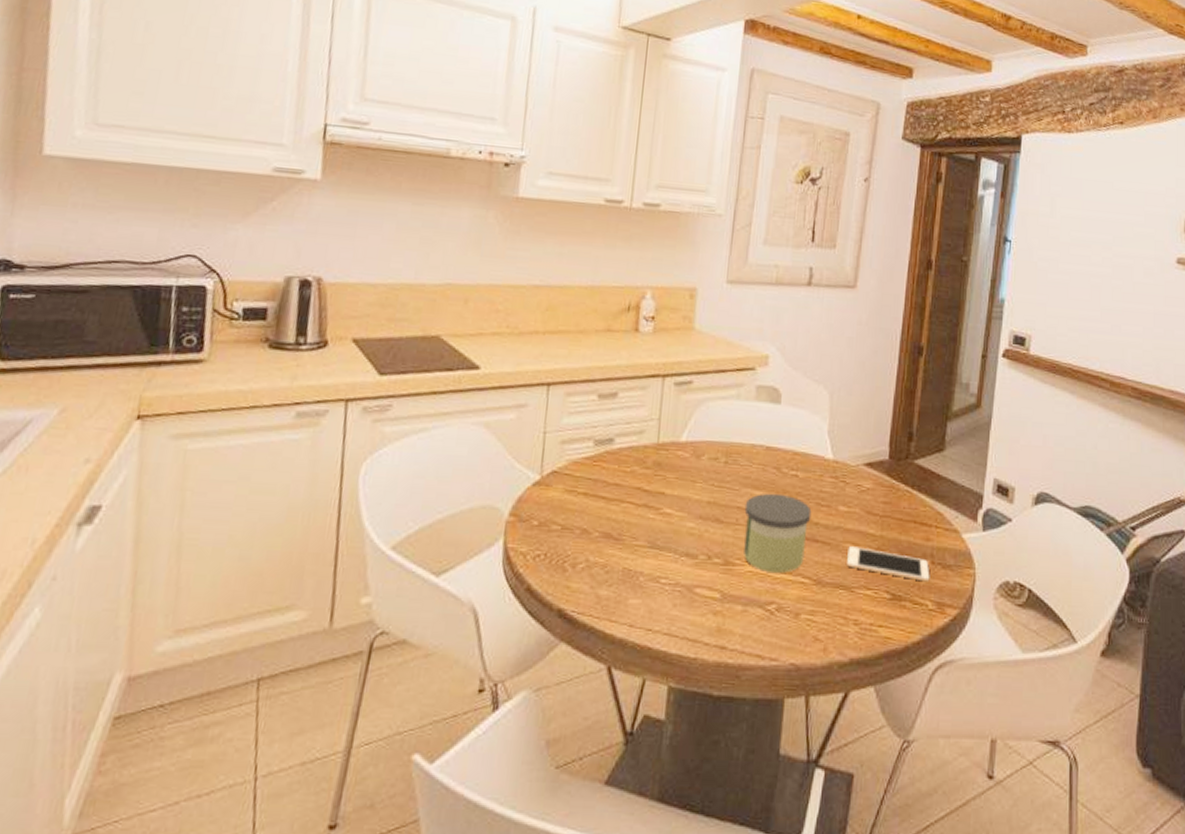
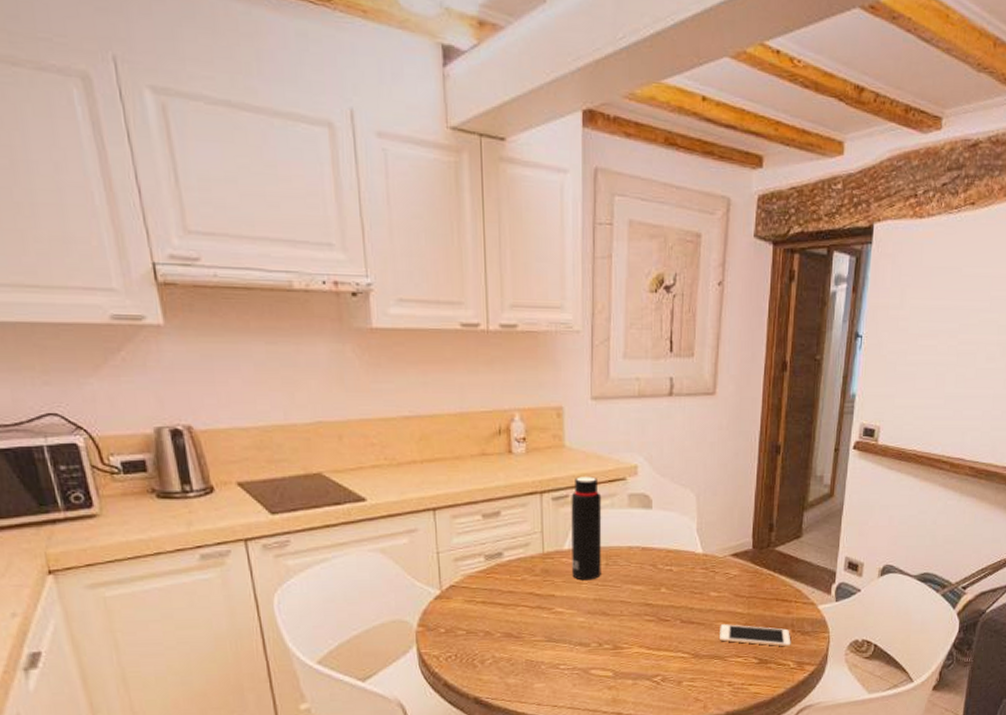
water bottle: none [687,362,728,480] -> present [571,476,602,581]
candle: present [744,493,812,573] -> none [627,586,687,652]

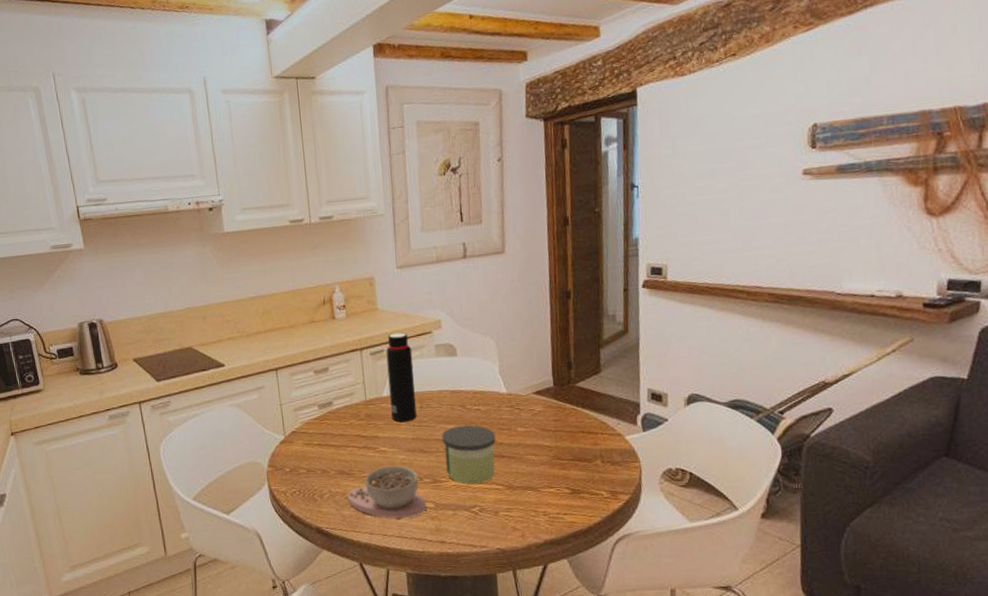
bowl: none [513,629,605,689] -> present [347,465,427,519]
candle: none [627,586,687,652] -> present [441,425,496,484]
cell phone: present [720,624,791,647] -> none [530,457,602,477]

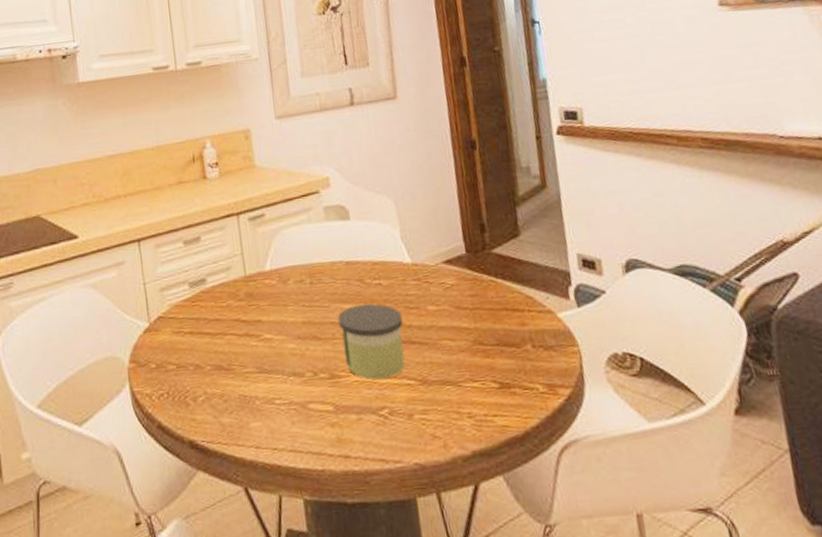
bowl: present [347,465,427,519] -> none [226,357,325,427]
water bottle: present [386,332,417,423] -> none [267,193,307,303]

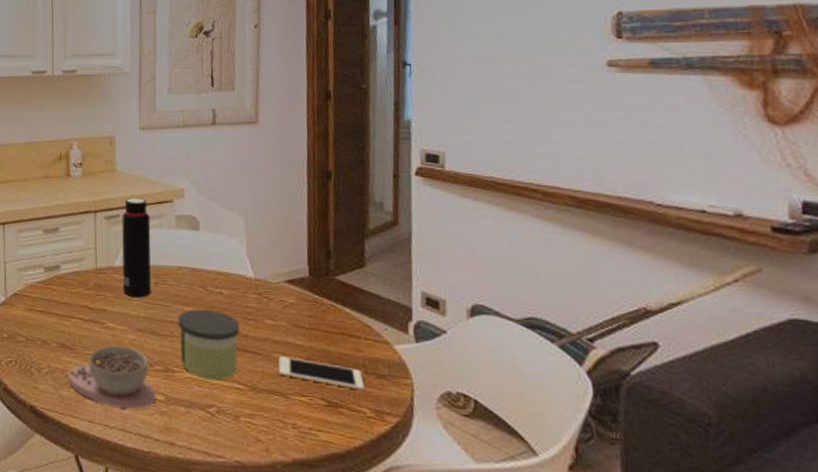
bowl: none [226,357,325,427] -> present [67,345,156,409]
water bottle: none [267,193,307,303] -> present [122,198,151,298]
cell phone: none [445,342,535,366] -> present [278,356,365,391]

